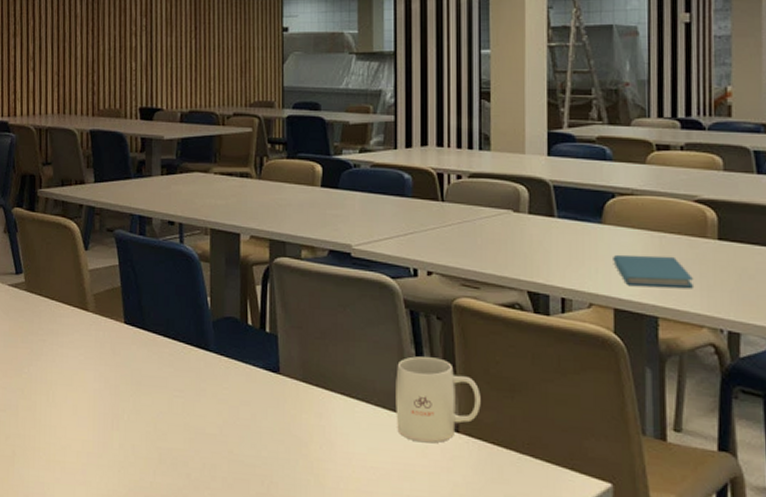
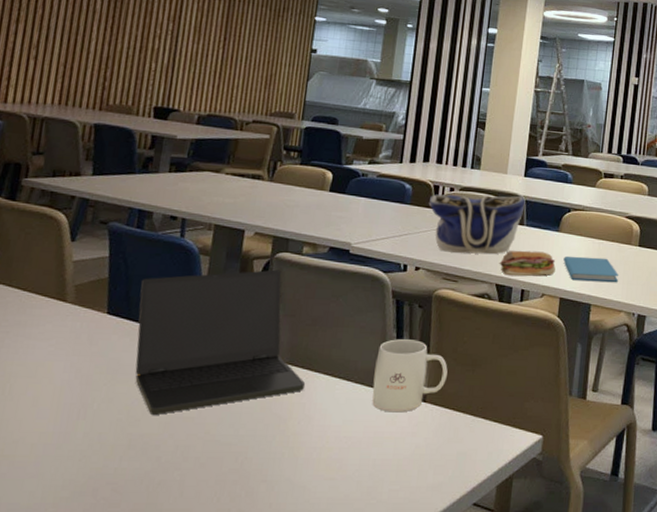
laptop: none [151,276,323,430] -> present [135,269,306,415]
tote bag: none [433,180,553,255] -> present [428,194,525,254]
sandwich: none [528,248,603,282] -> present [499,250,556,277]

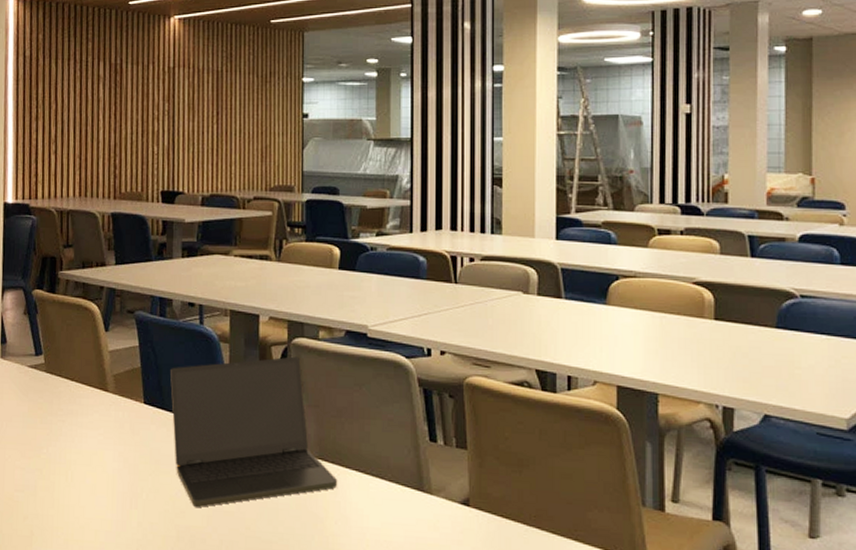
mug: present [372,339,448,413] -> none [409,433,490,517]
tote bag: present [428,194,525,254] -> none [447,263,561,335]
sandwich: present [499,250,556,277] -> none [537,328,607,361]
book: present [563,255,618,282] -> none [616,334,691,365]

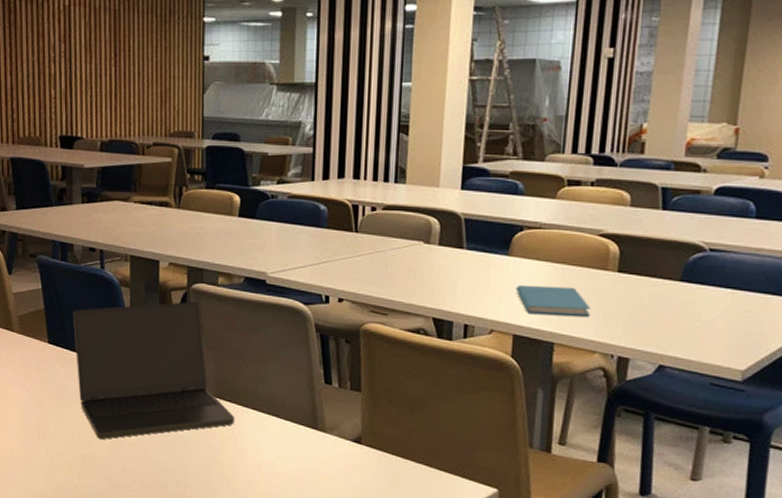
book: none [616,334,691,365] -> present [516,284,590,316]

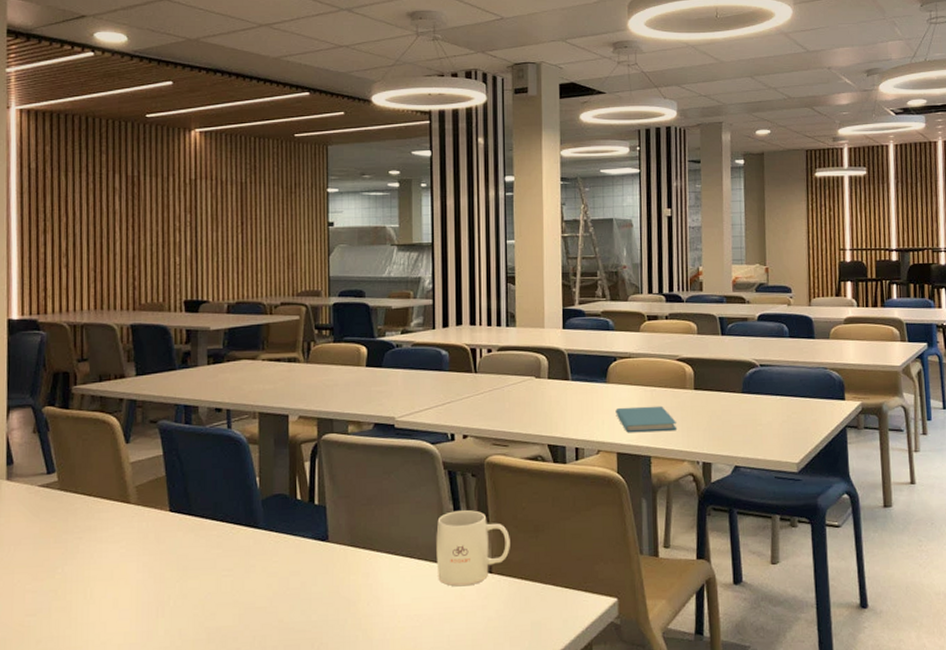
laptop: present [73,301,235,439] -> none [197,451,370,607]
mug: none [303,376,383,453] -> present [436,510,510,587]

